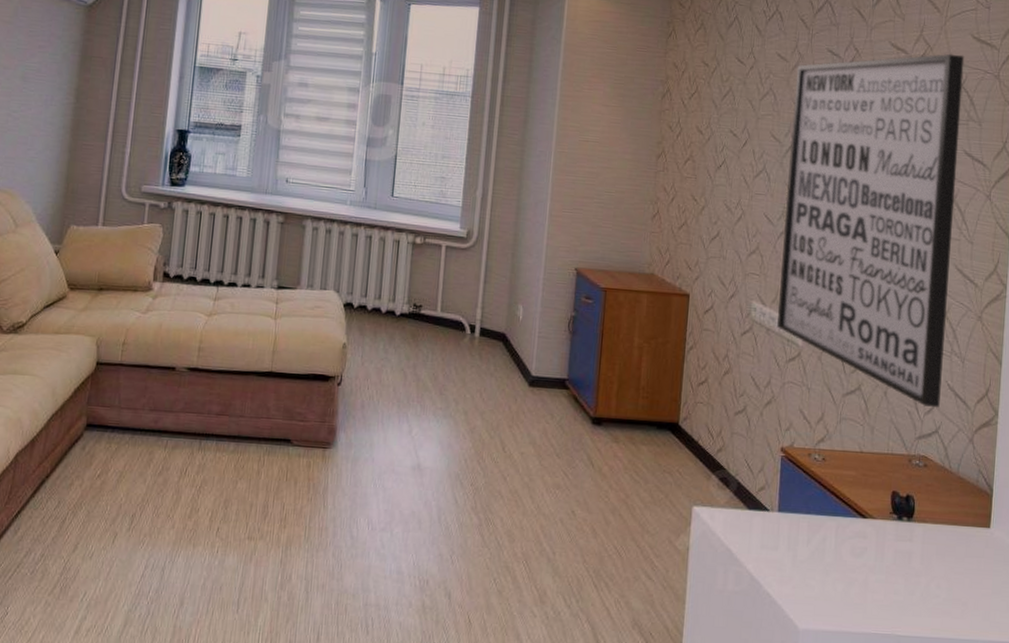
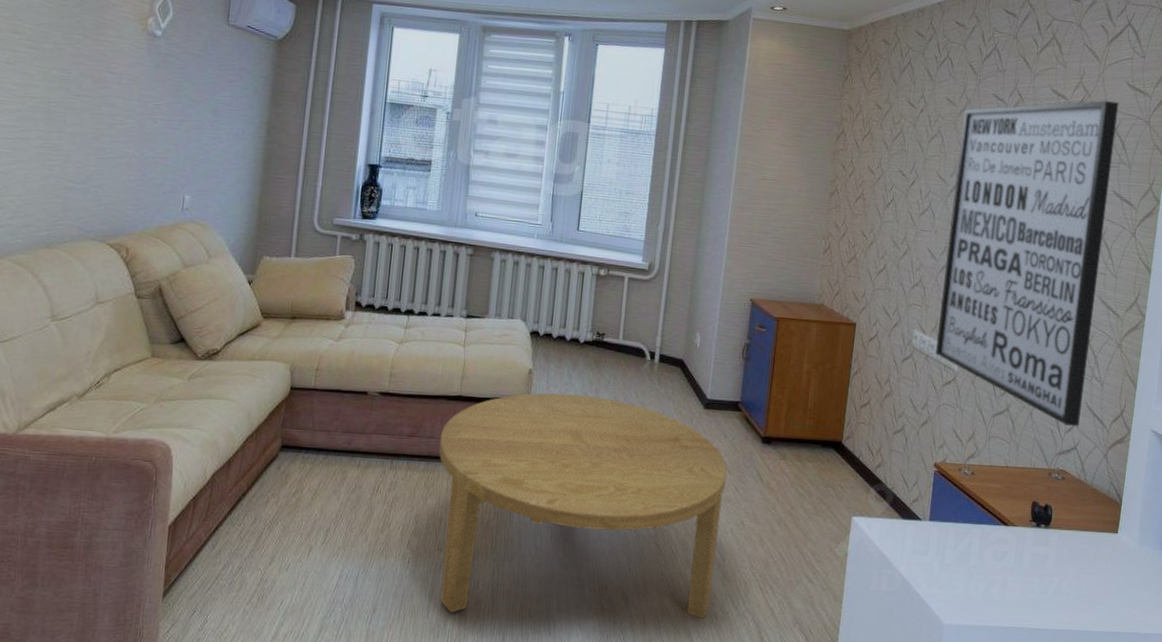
coffee table: none [249,369,555,618] -> present [438,393,727,618]

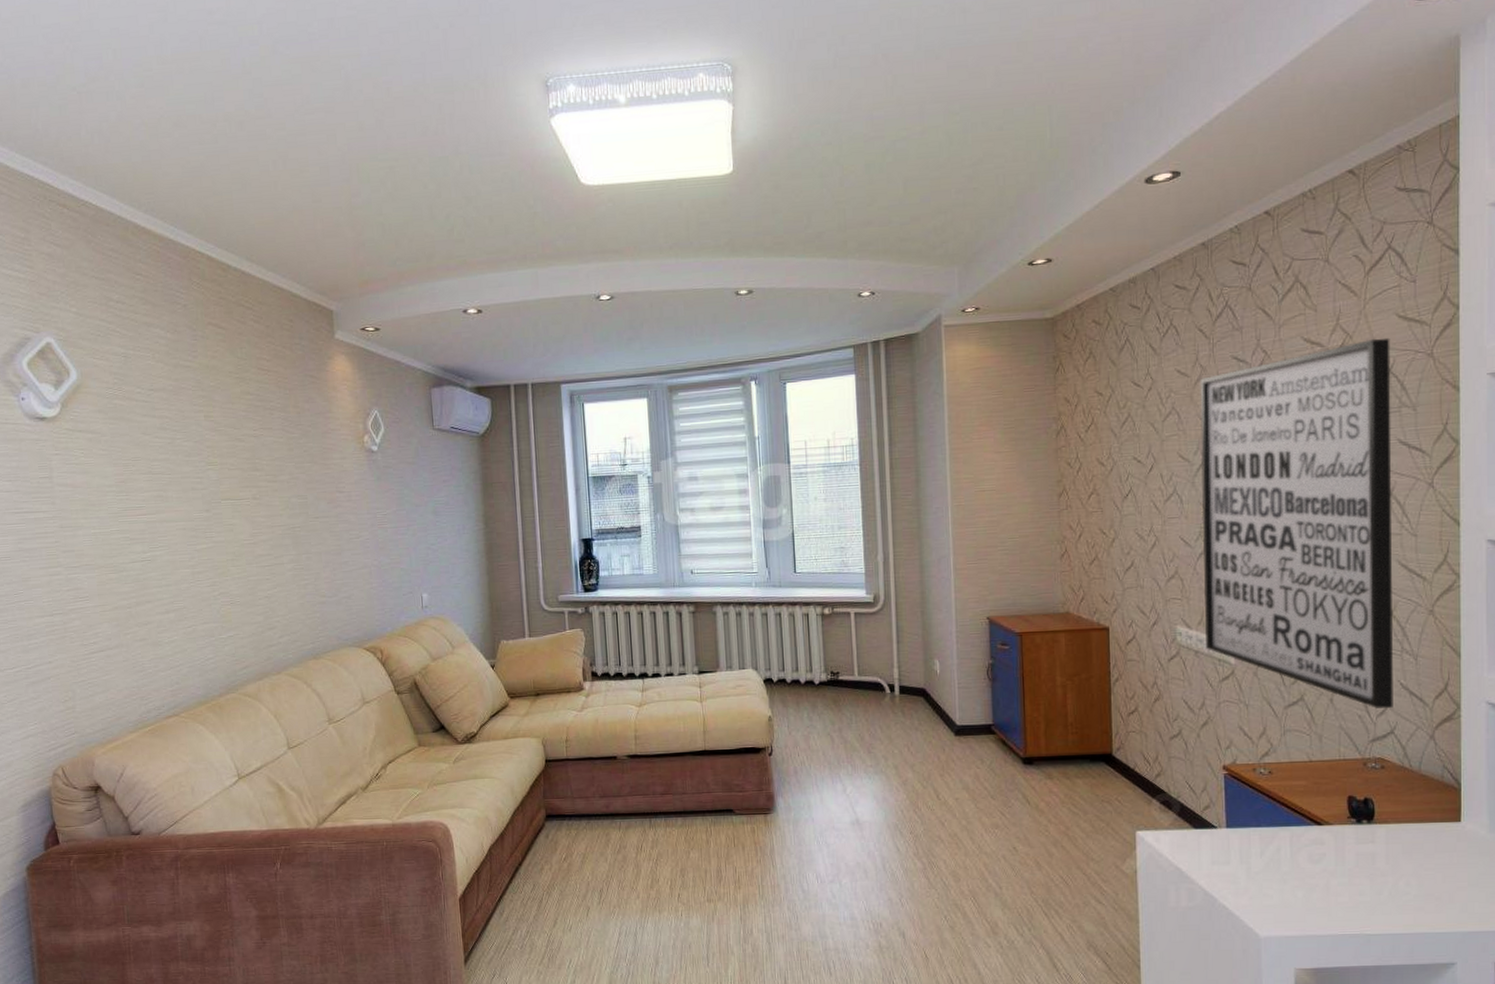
coffee table: present [438,393,727,618] -> none [692,735,992,960]

